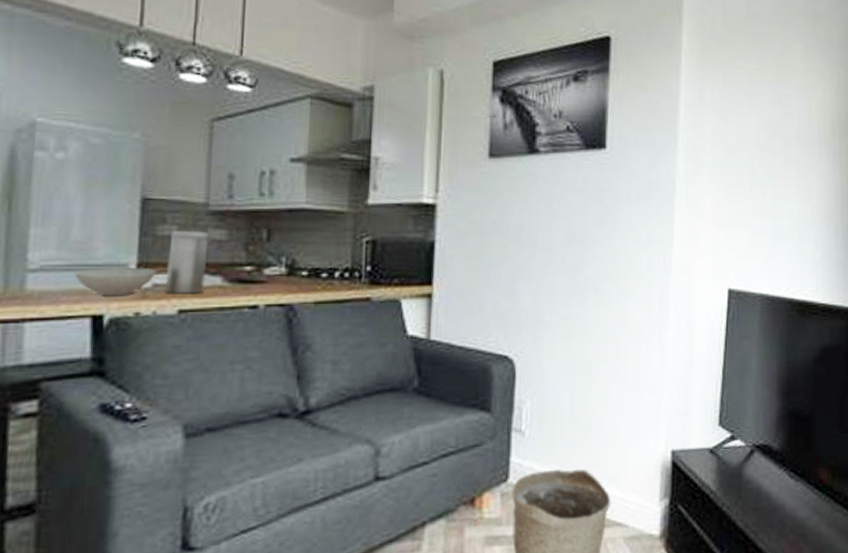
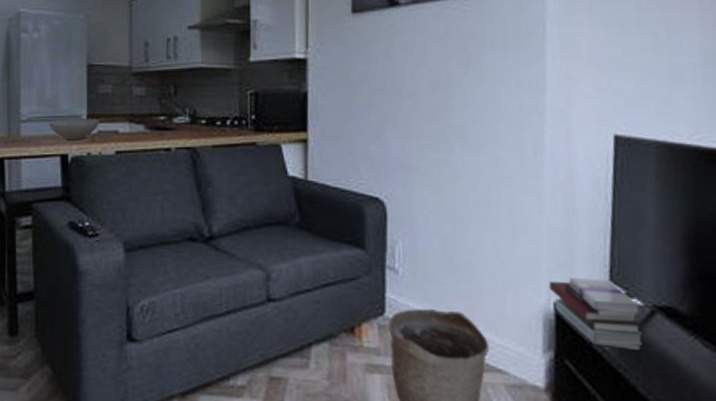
canister: present [164,231,209,294] -> none [105,89,134,139]
books: none [667,424,744,488] -> present [548,277,643,350]

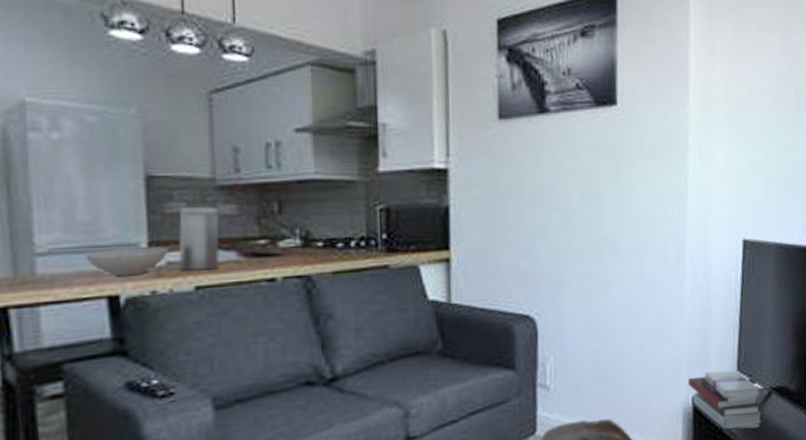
canister: none [105,89,134,139] -> present [178,207,220,271]

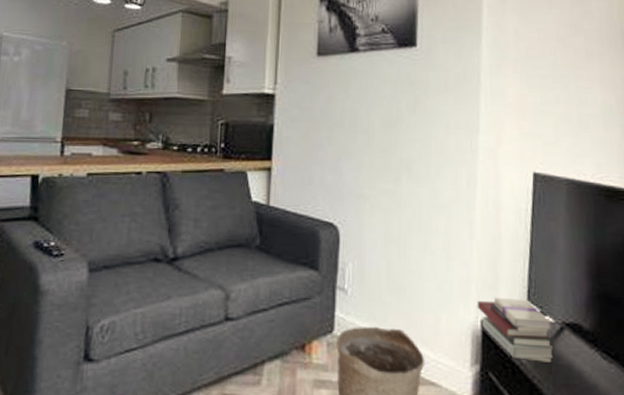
bowl: present [85,246,169,277] -> none [22,140,74,162]
canister: present [178,207,220,271] -> none [78,114,110,162]

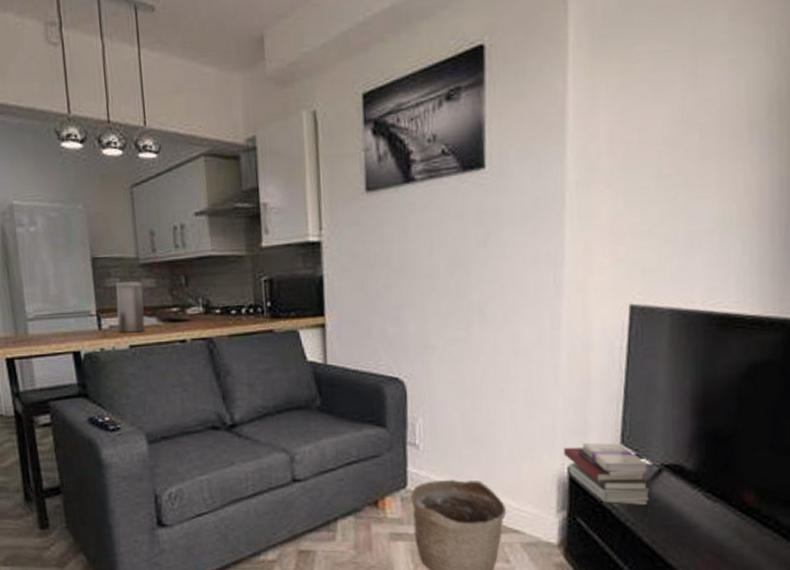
canister: none [78,114,110,162] -> present [116,281,145,333]

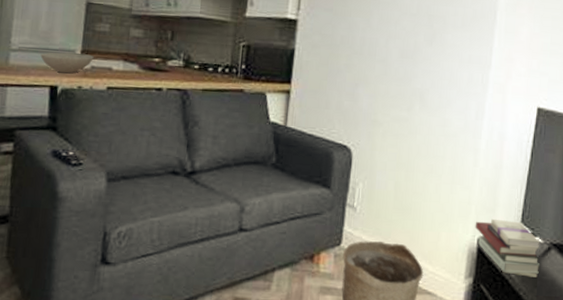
bowl: none [57,313,110,337] -> present [40,52,94,74]
canister: present [116,281,145,333] -> none [98,28,131,76]

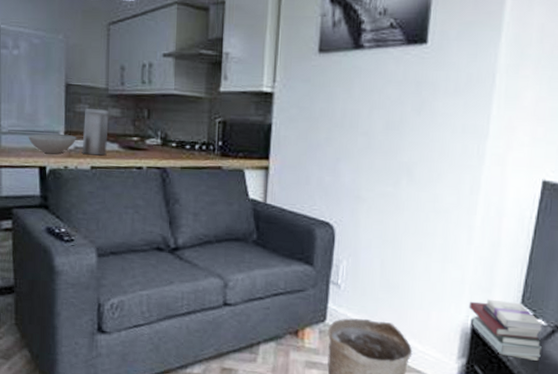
canister: none [98,28,131,76] -> present [82,109,109,156]

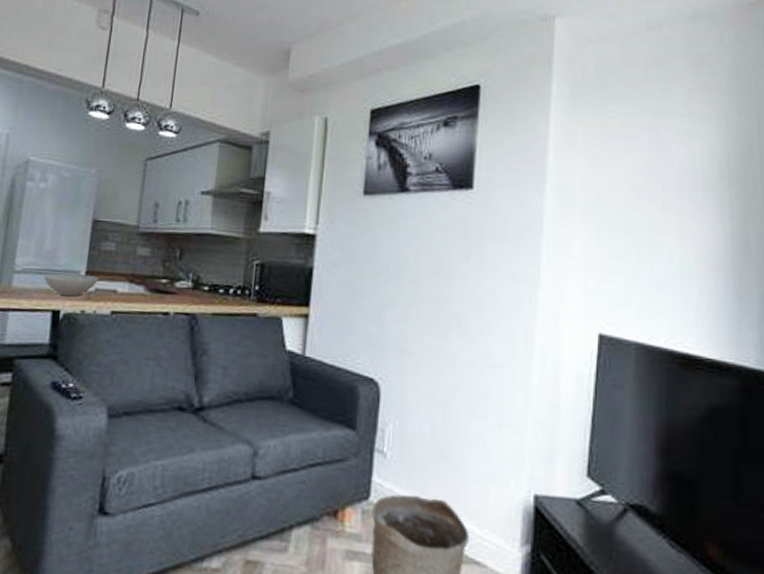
canister: present [82,109,109,156] -> none [102,247,138,299]
books: present [468,299,543,361] -> none [530,470,615,548]

